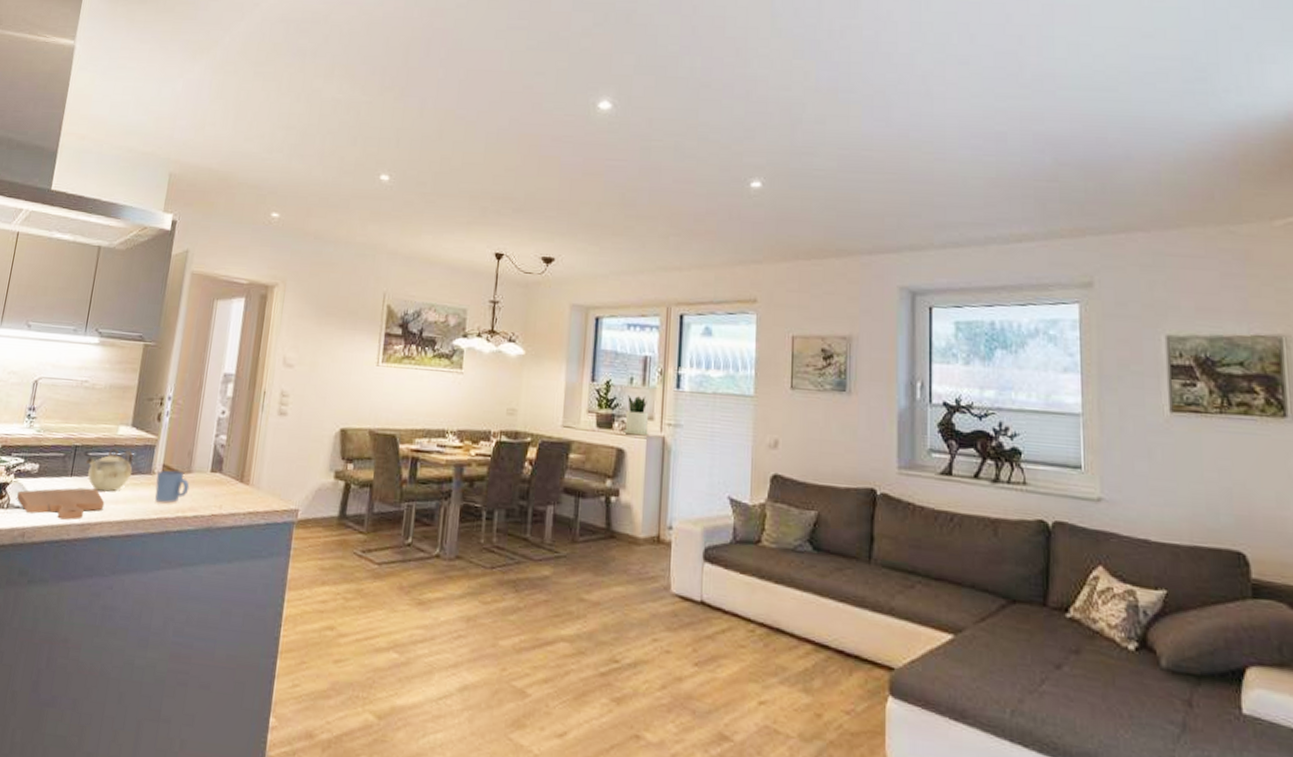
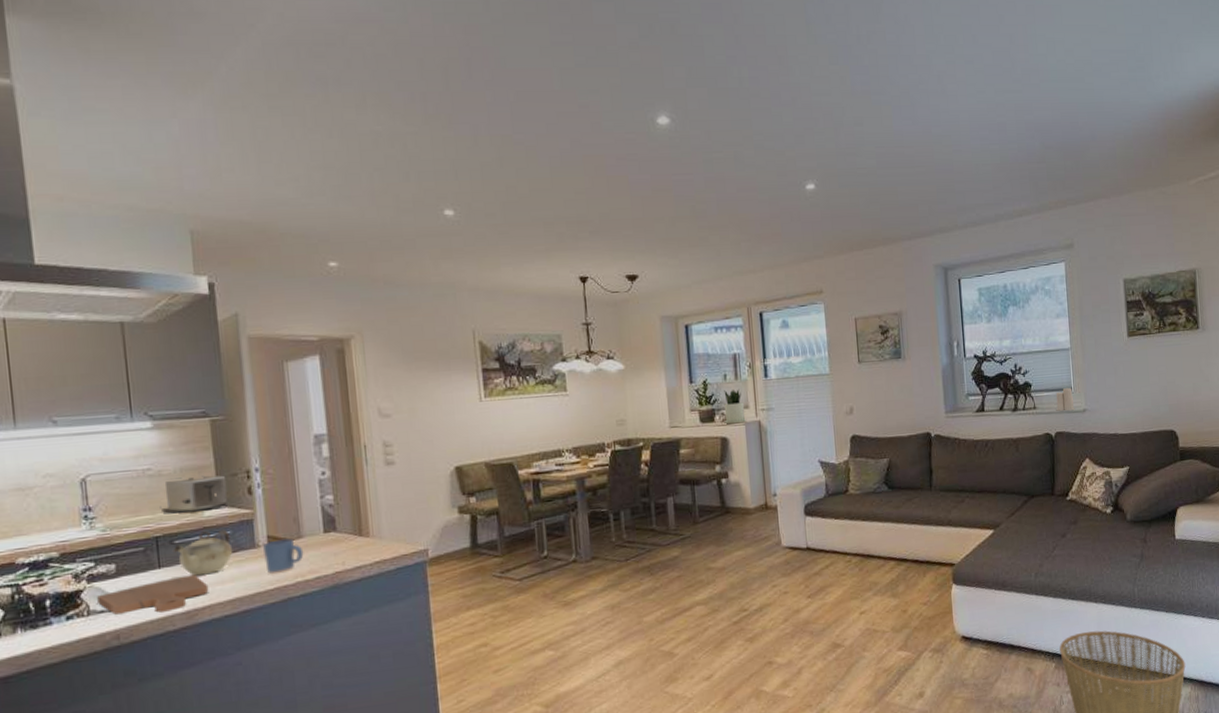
toaster: none [85,393,144,430] -> present [160,475,228,514]
candle: none [1056,462,1086,497] -> present [1056,386,1076,412]

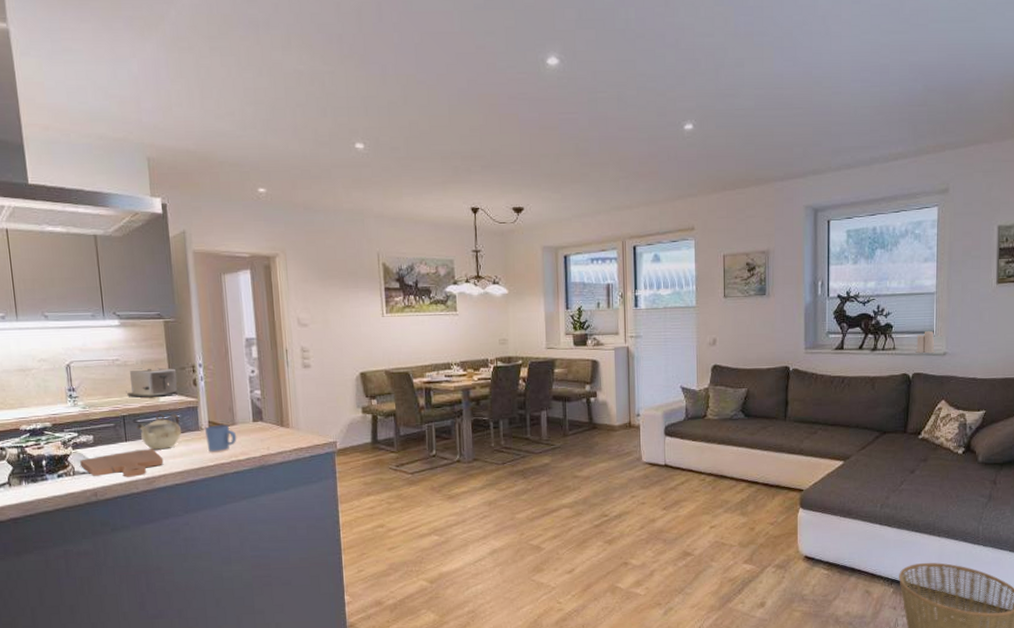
planter: present [724,388,747,425] -> none [595,316,617,349]

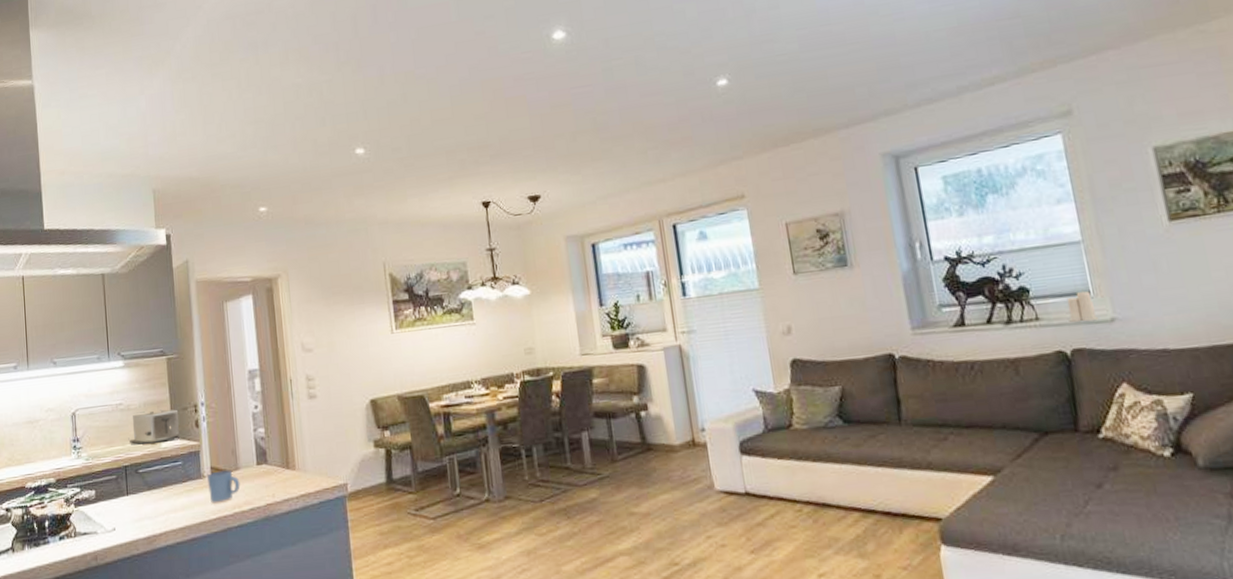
cutting board: present [80,449,164,478] -> none [82,502,165,538]
teapot: present [135,413,182,450] -> none [137,460,184,504]

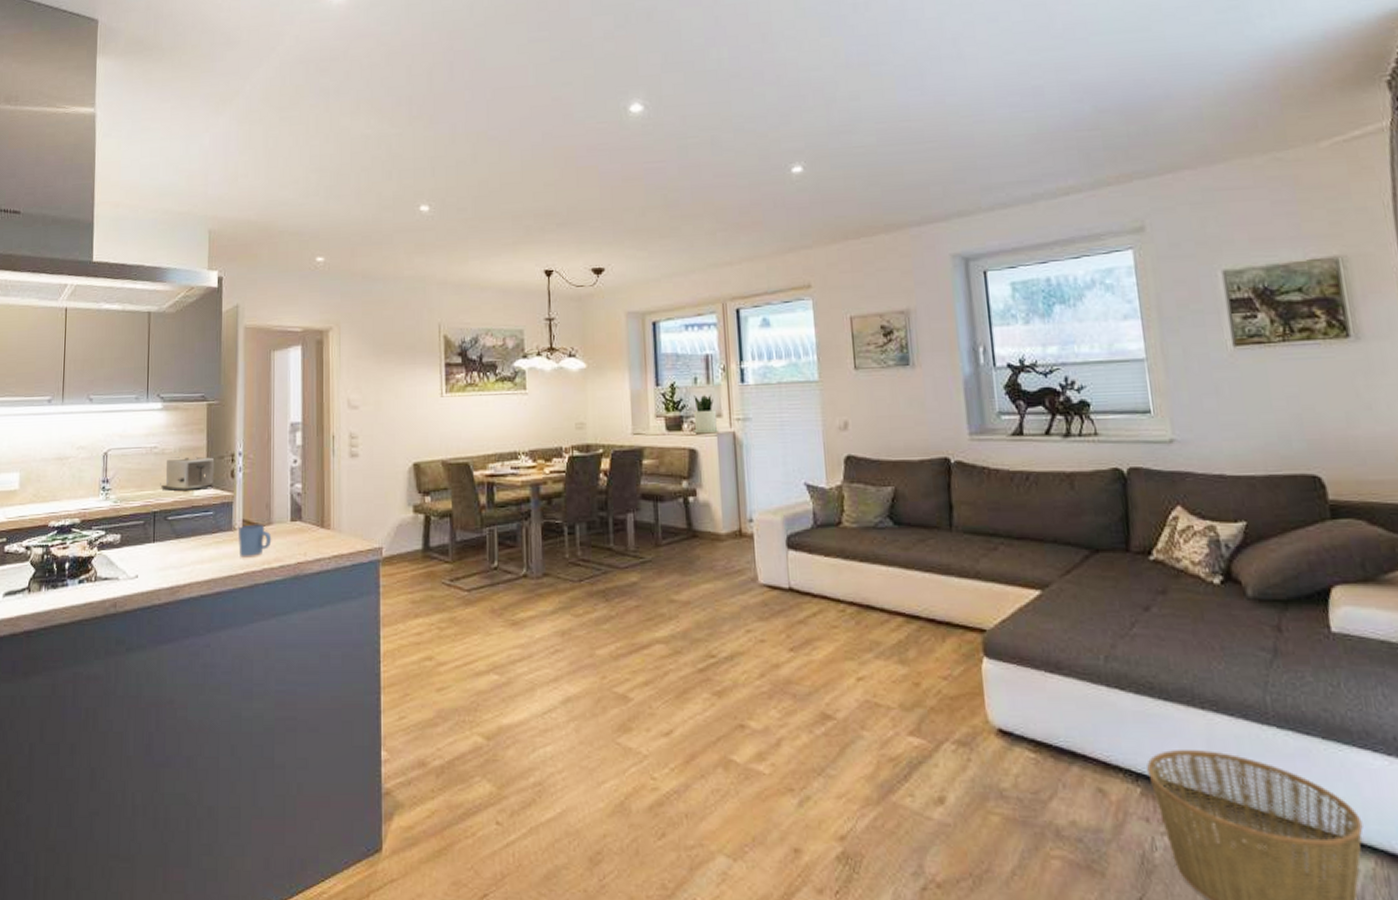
planter: none [638,309,666,350] -> present [693,393,720,434]
candle: present [1066,289,1099,323] -> none [1126,407,1158,441]

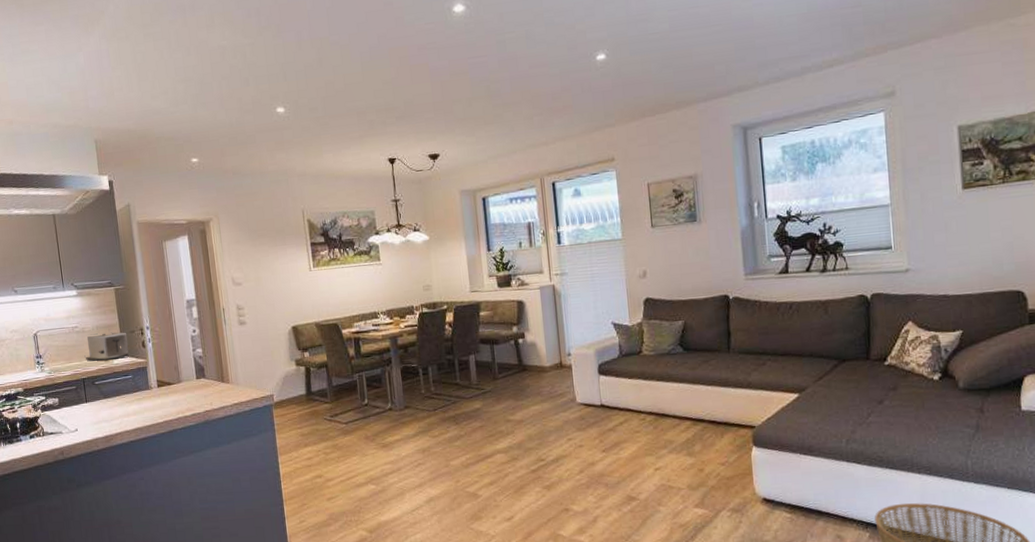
mug: present [237,524,272,558] -> none [154,382,183,410]
planter: present [693,393,720,434] -> none [519,255,542,289]

